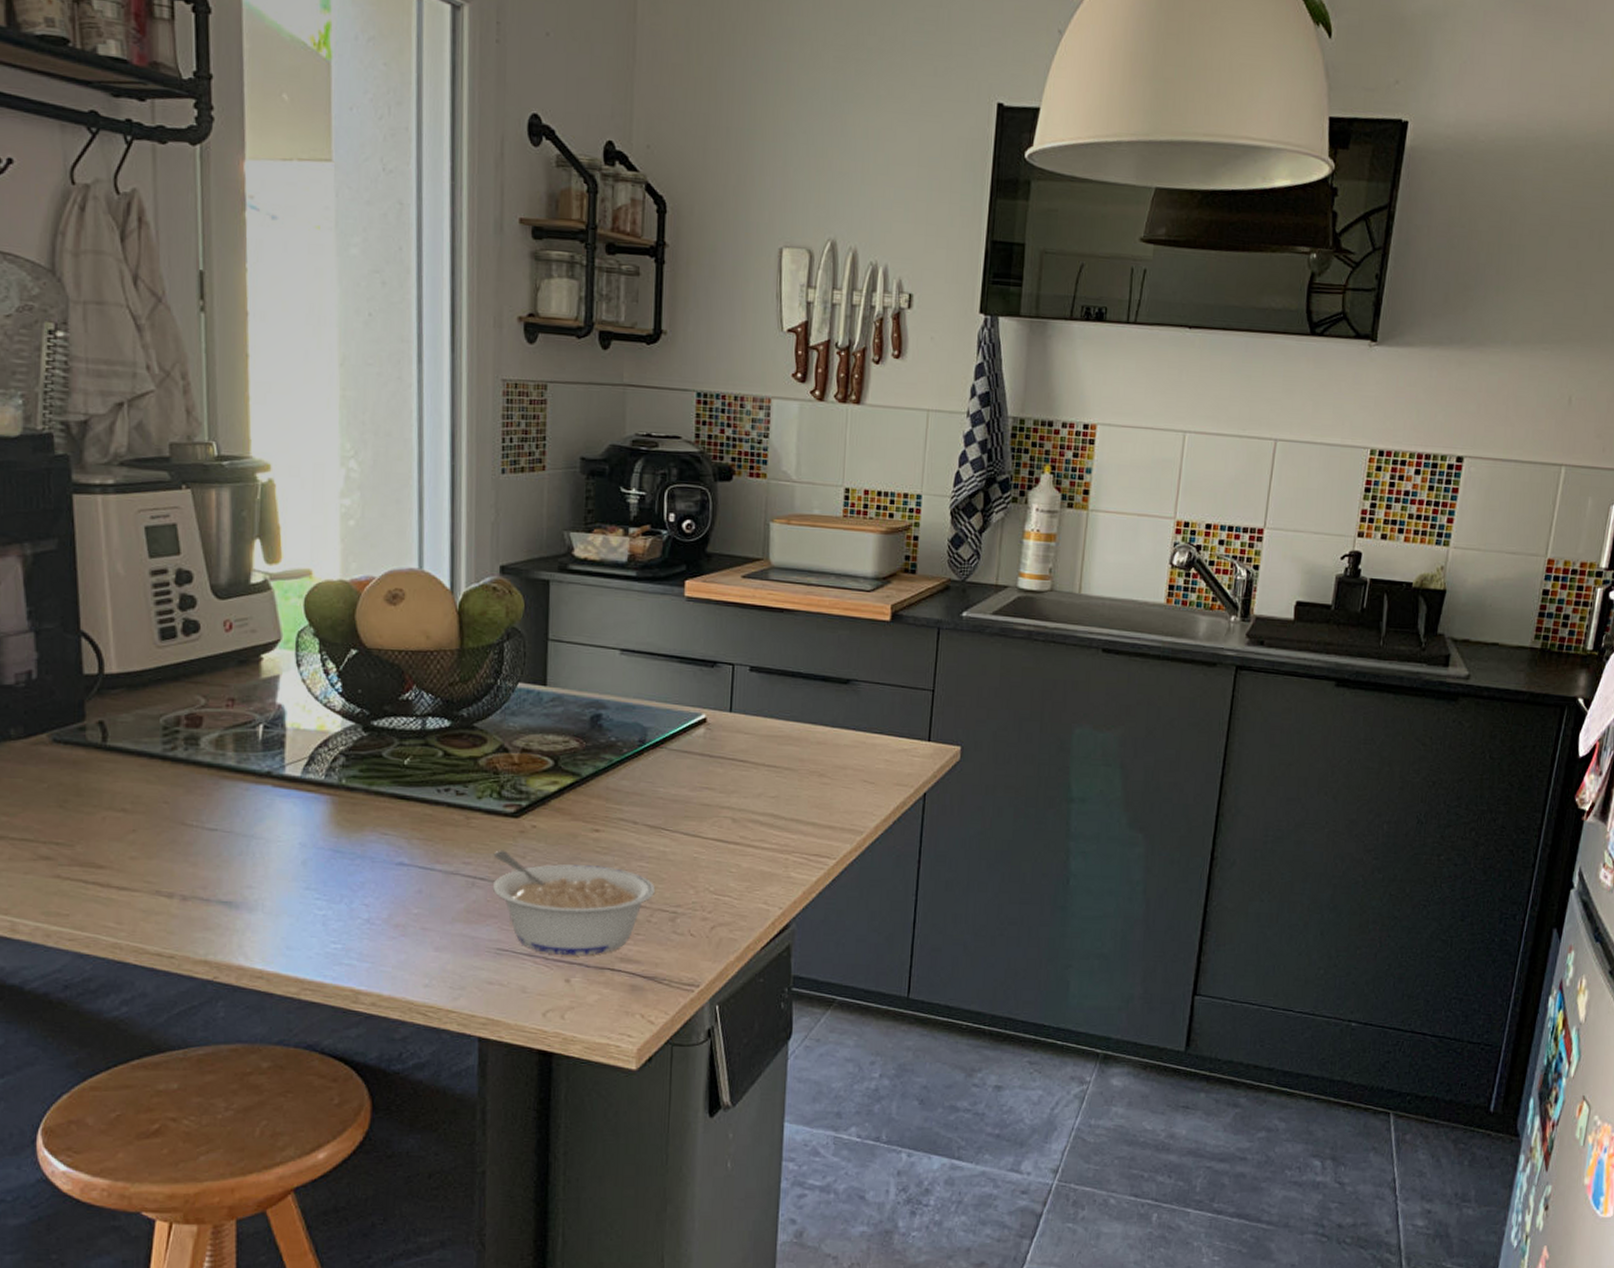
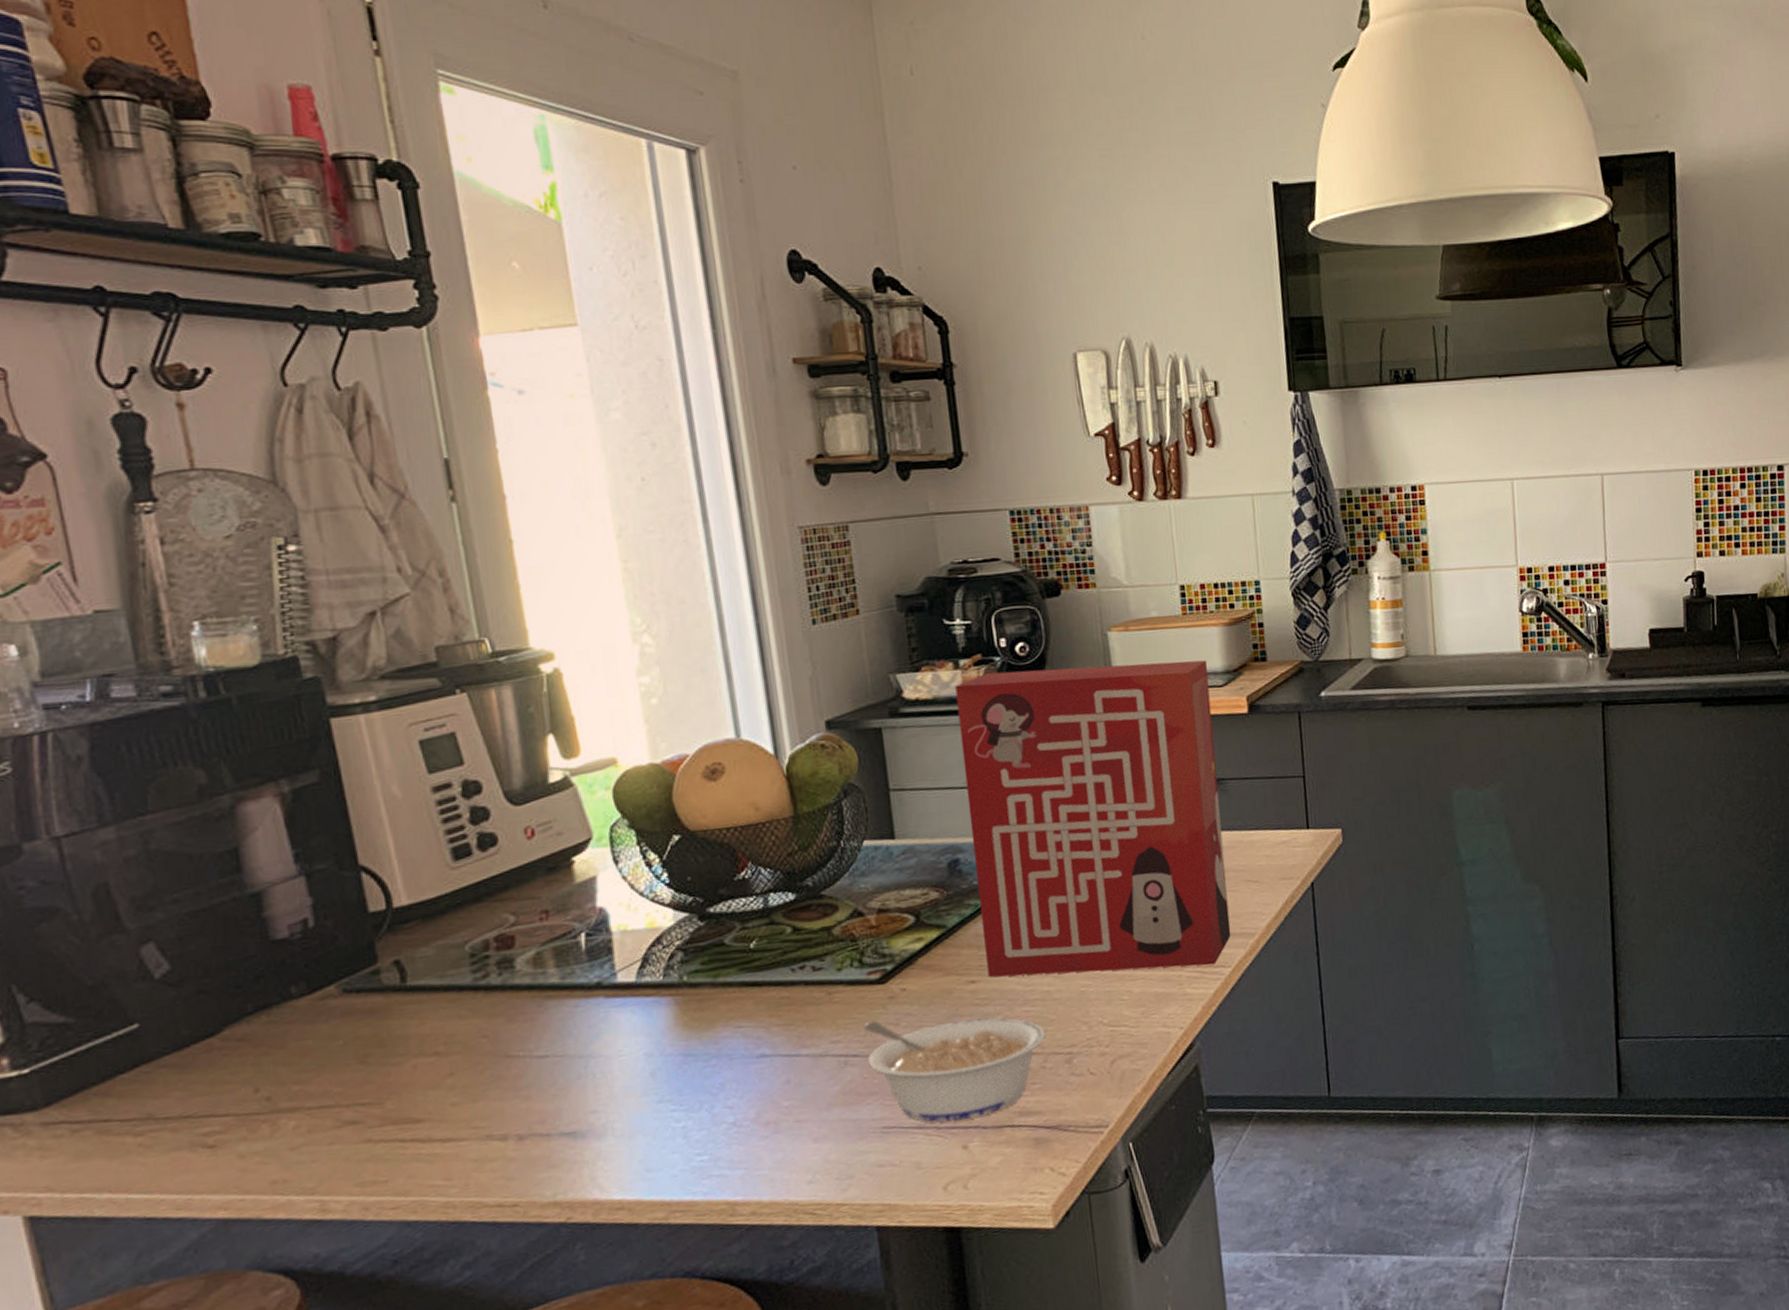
cereal box: none [612,544,860,854] -> present [955,660,1232,977]

